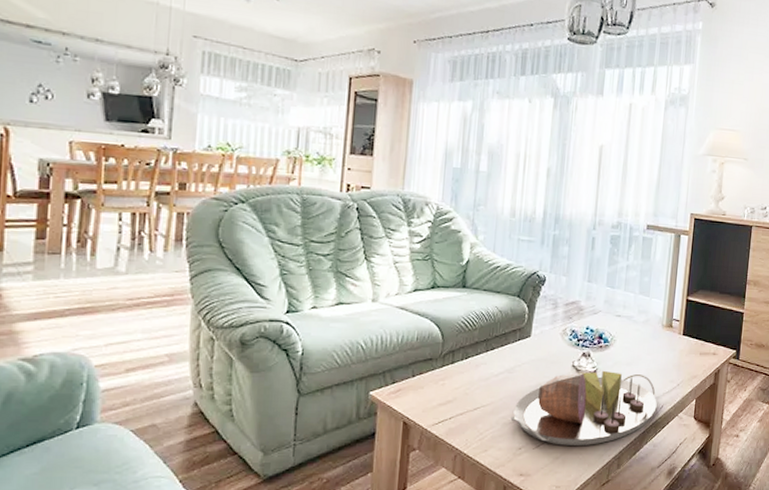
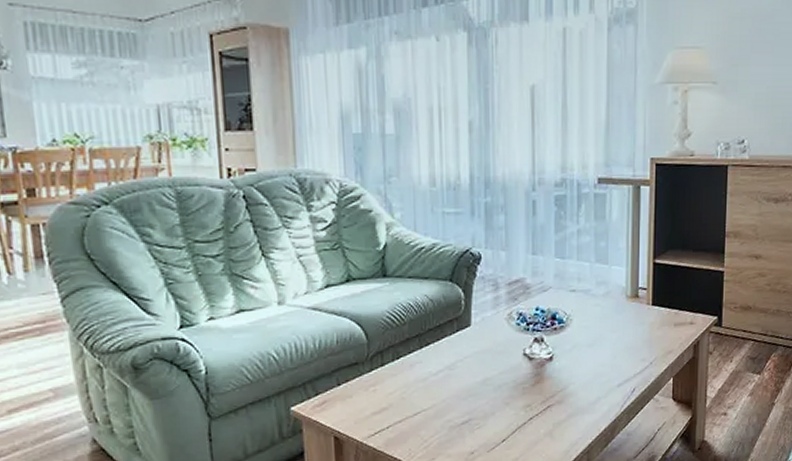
serving tray: present [510,370,657,446] -> none [457,355,628,445]

